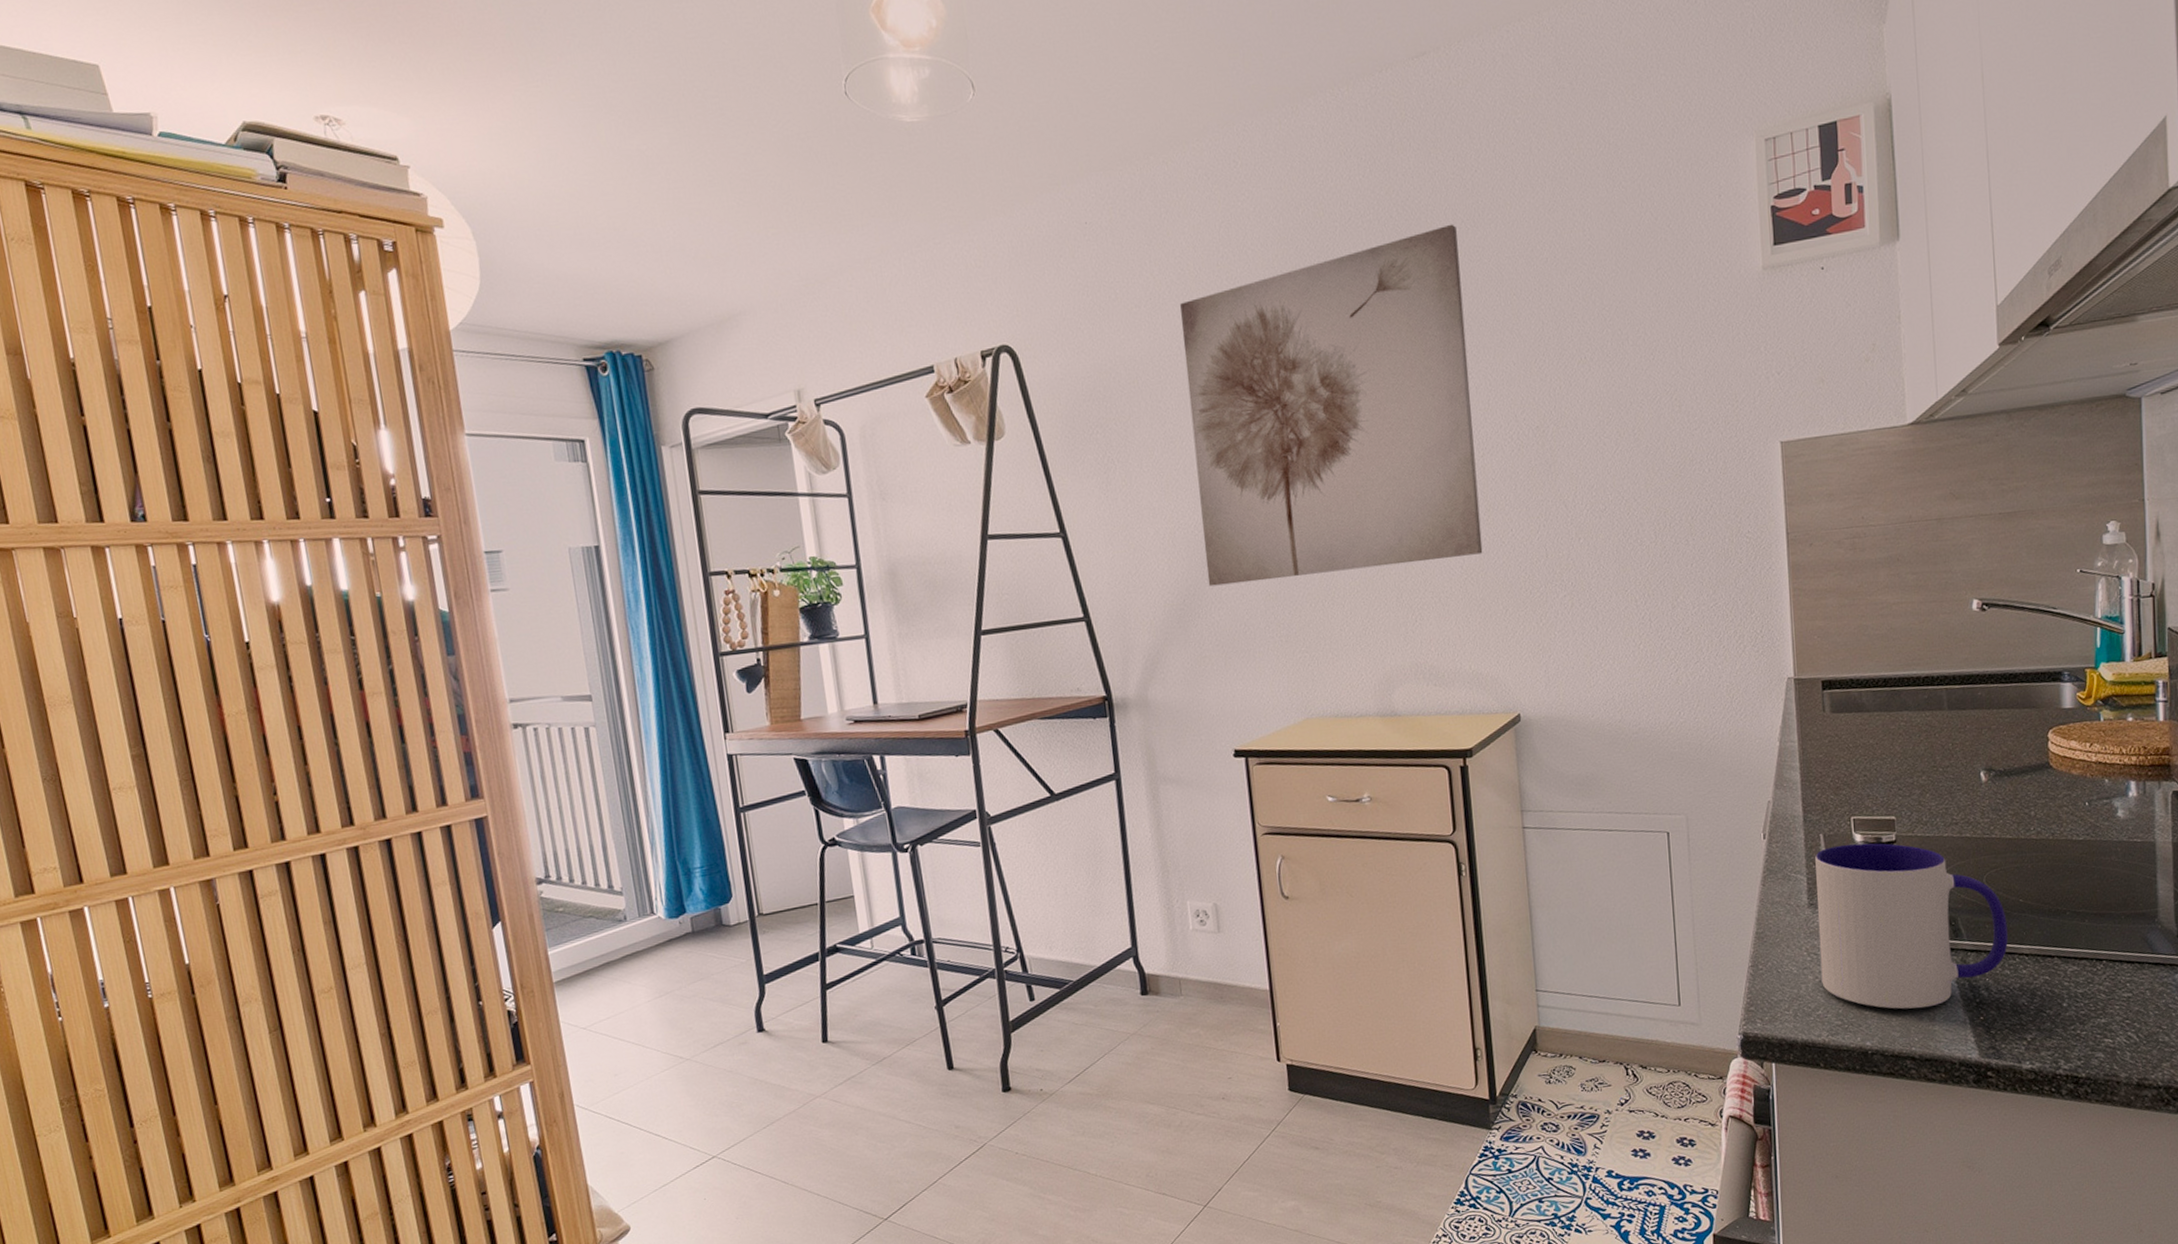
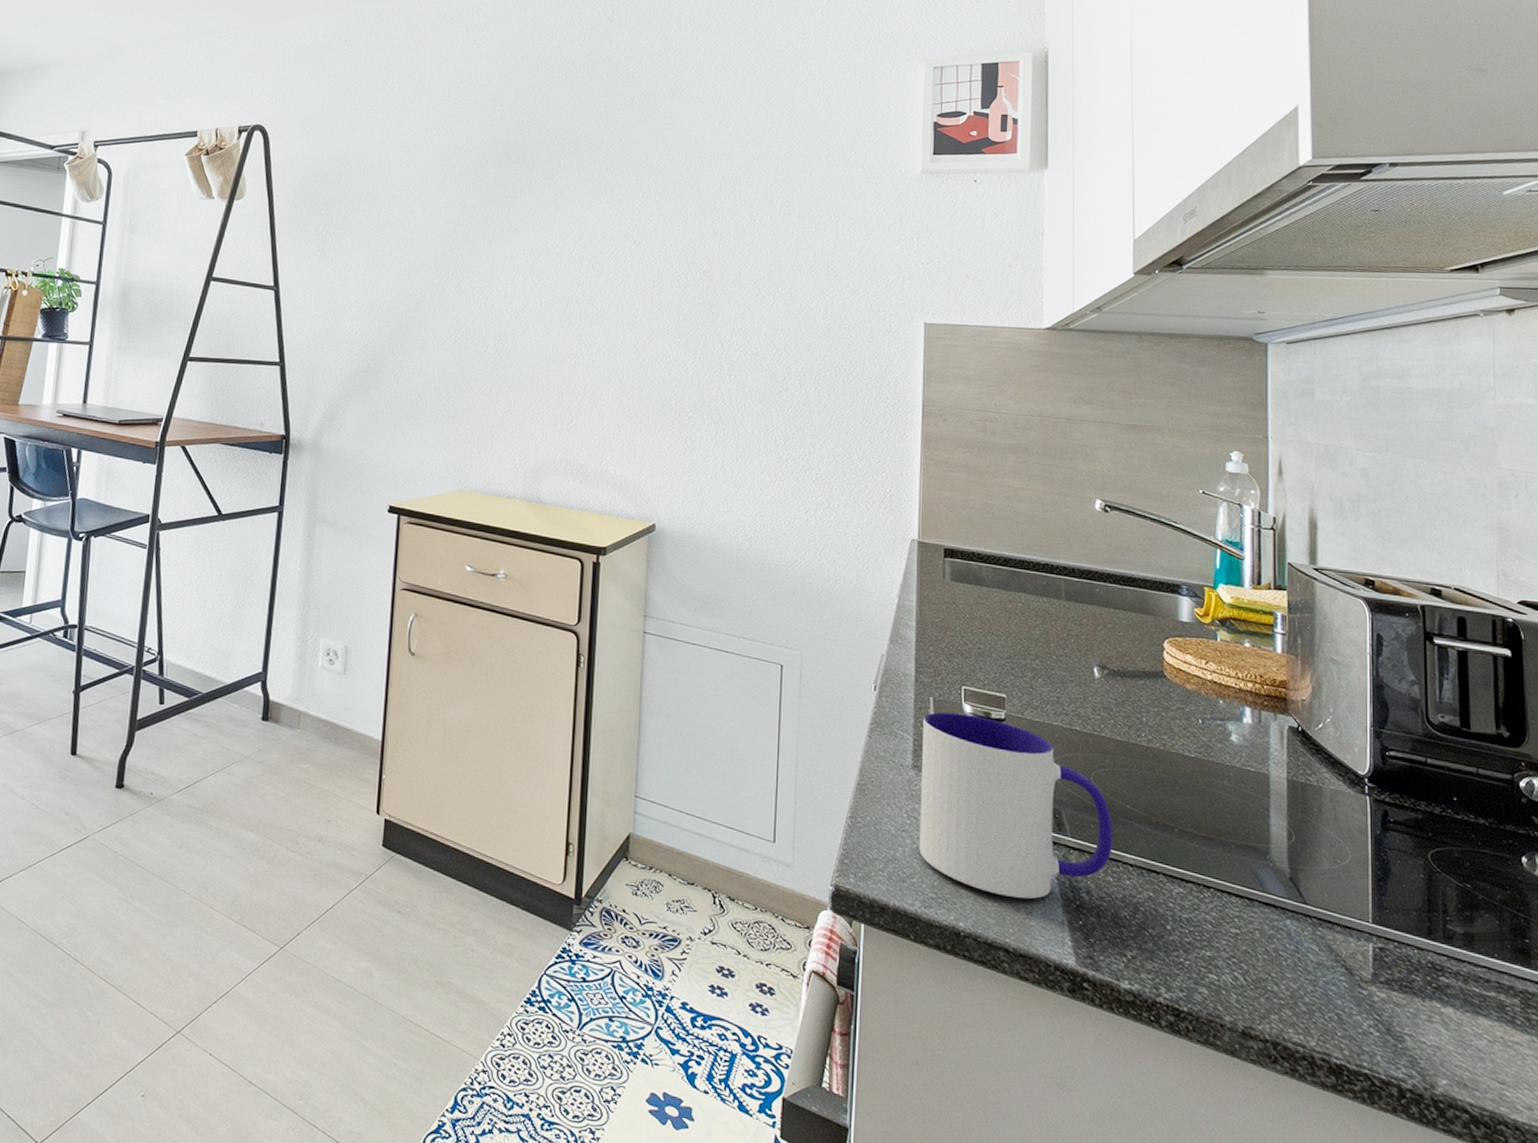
wall art: present [1180,224,1483,587] -> none [393,91,656,372]

